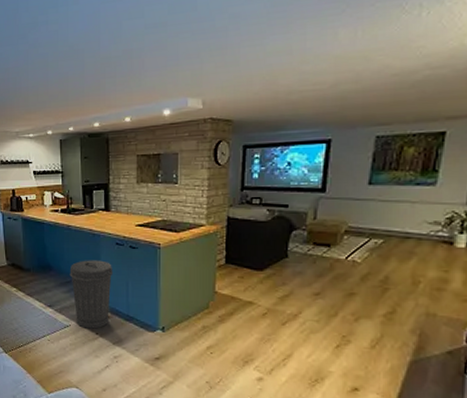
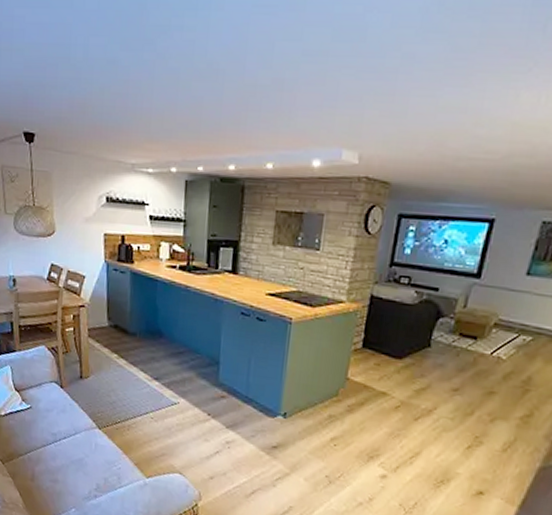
trash can: present [69,260,113,329] -> none [183,329,235,410]

